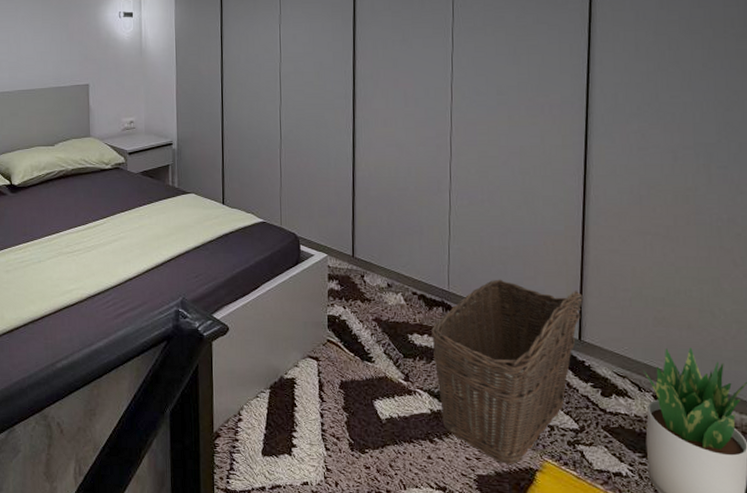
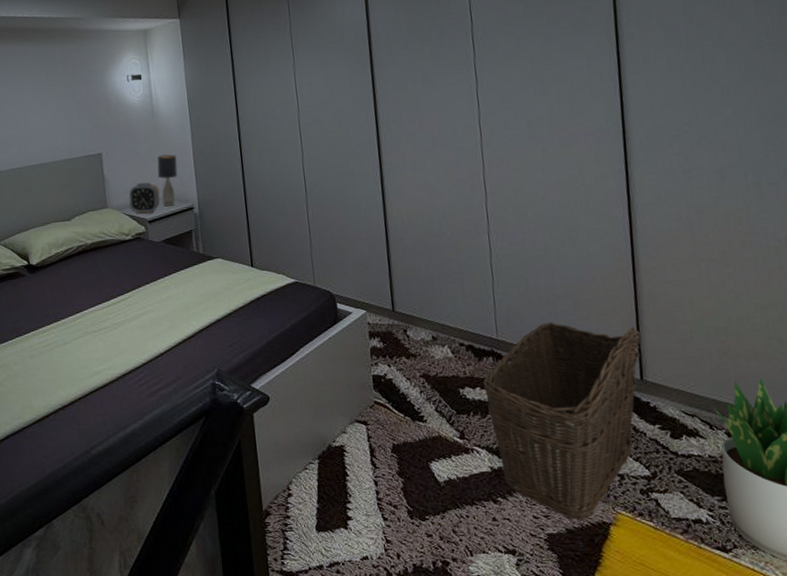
alarm clock: none [111,115,141,146] -> present [128,182,160,214]
table lamp: none [140,91,161,140] -> present [157,154,178,207]

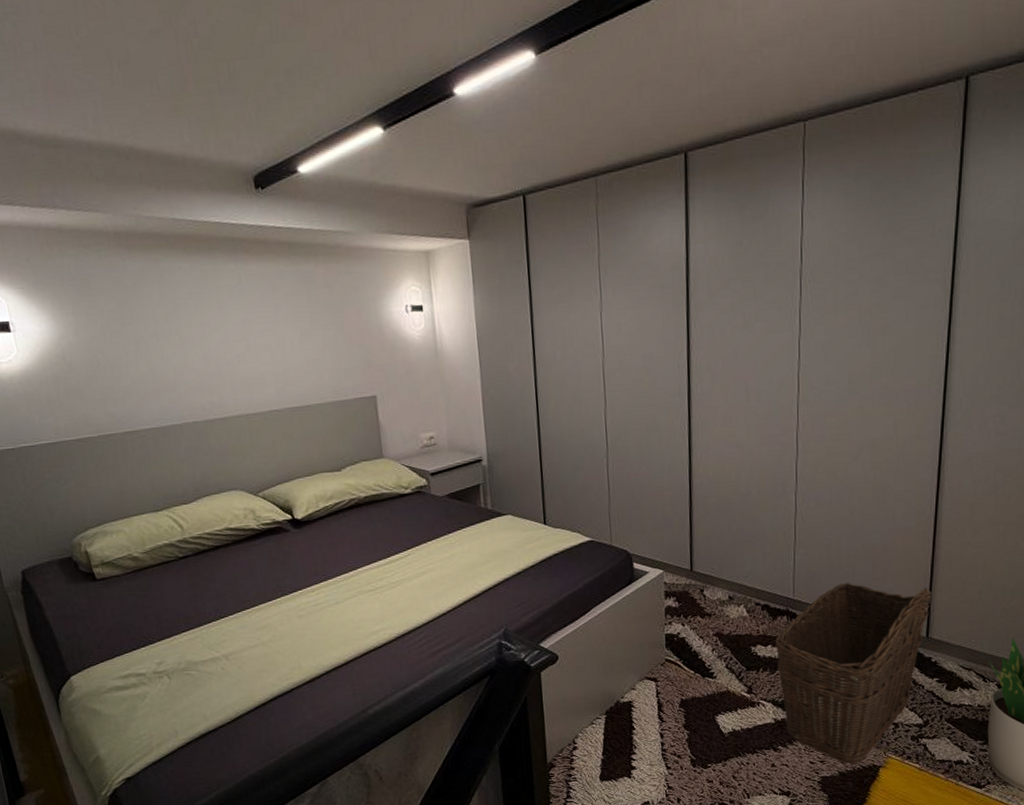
alarm clock: present [128,182,160,214] -> none [408,430,444,466]
table lamp: present [157,154,178,207] -> none [441,399,465,458]

